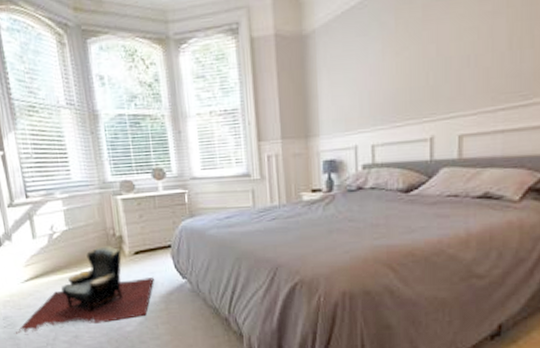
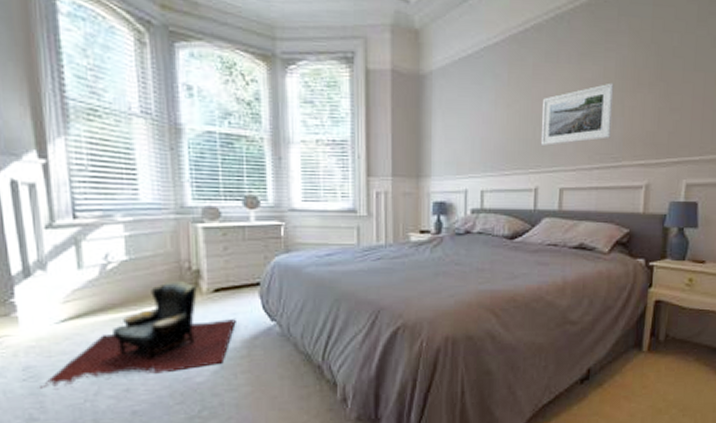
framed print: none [434,11,521,91] -> present [540,82,614,146]

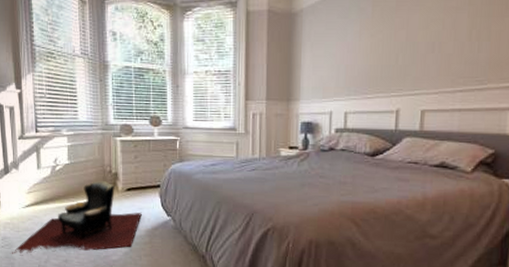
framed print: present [540,82,614,146] -> none [402,9,480,71]

